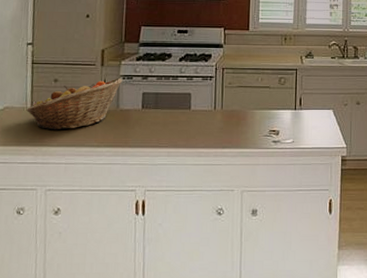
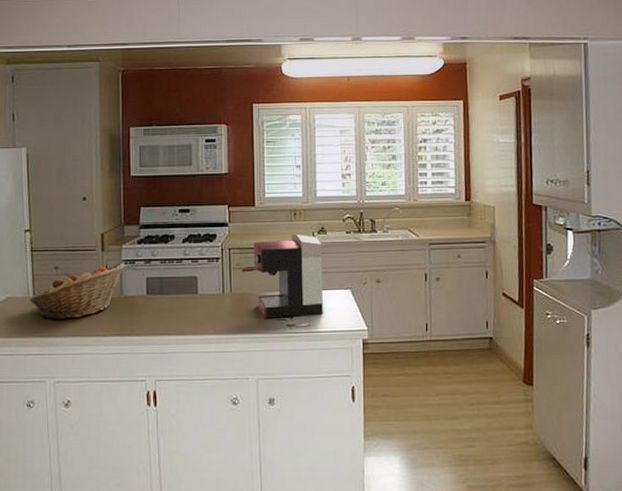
coffee maker: none [232,58,309,134] -> present [241,234,323,318]

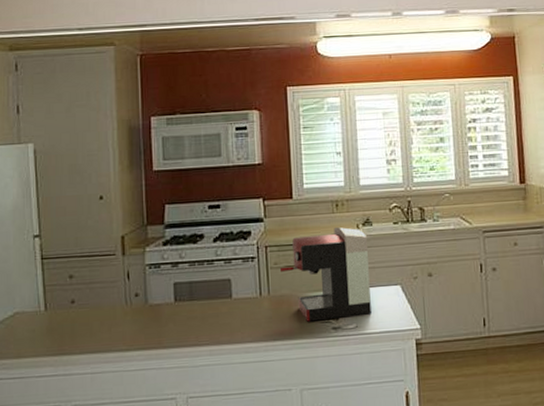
fruit basket: present [29,263,125,320] -> none [40,268,149,336]

